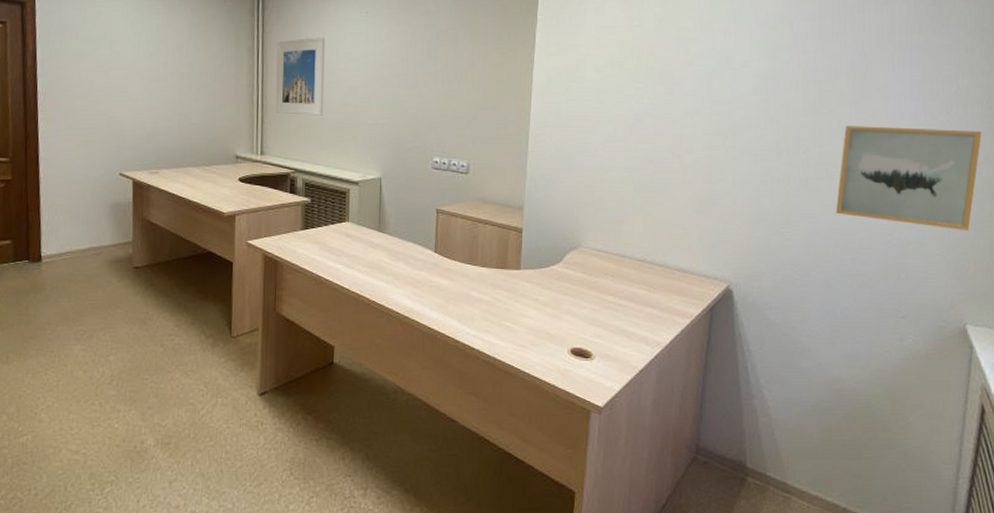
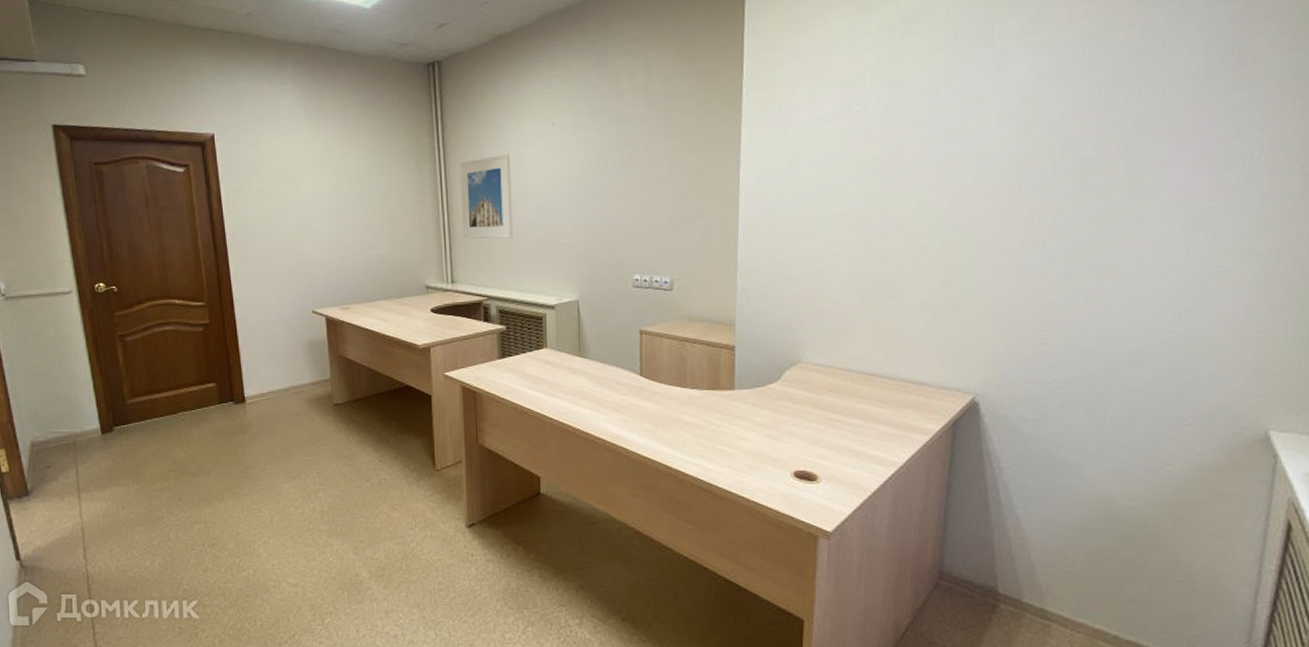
wall art: present [835,125,982,231] -> none [1103,203,1294,323]

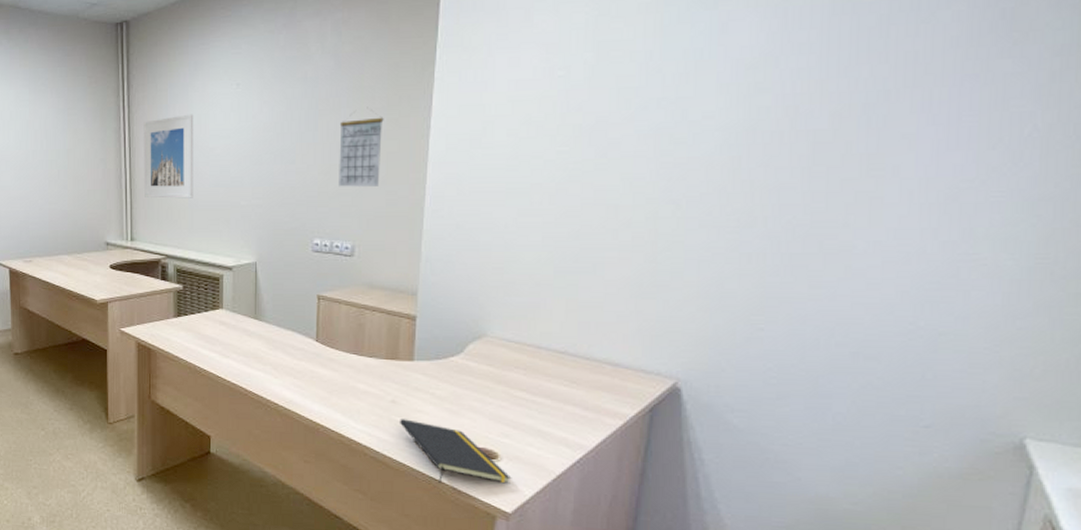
calendar: none [654,143,696,223] -> present [339,106,384,187]
notepad: none [724,447,831,508] -> present [400,419,512,484]

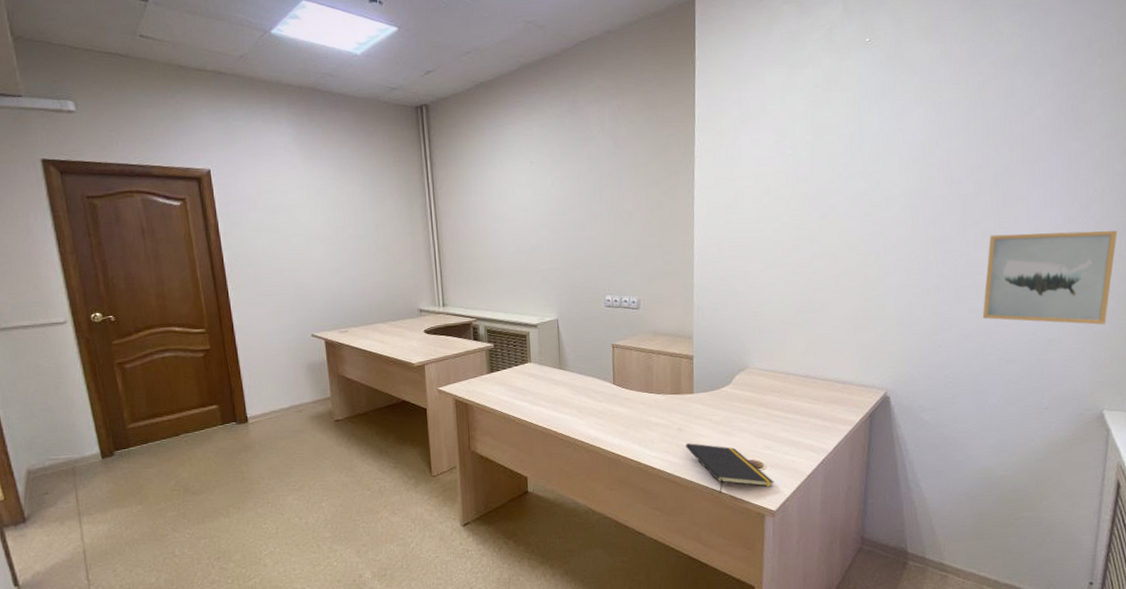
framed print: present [143,114,194,199] -> none [448,189,498,266]
calendar: present [339,106,384,187] -> none [621,180,657,250]
wall art: none [831,185,1070,319] -> present [982,230,1117,325]

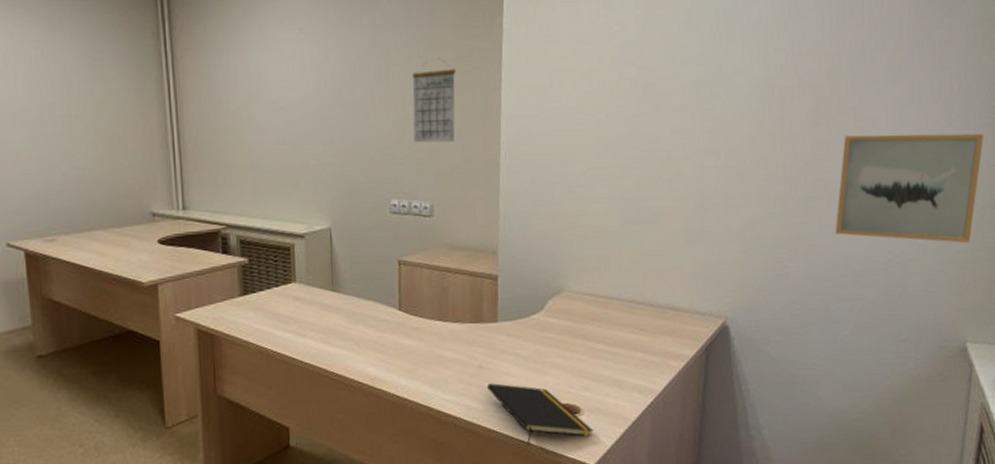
calendar: none [621,180,657,250] -> present [411,57,456,143]

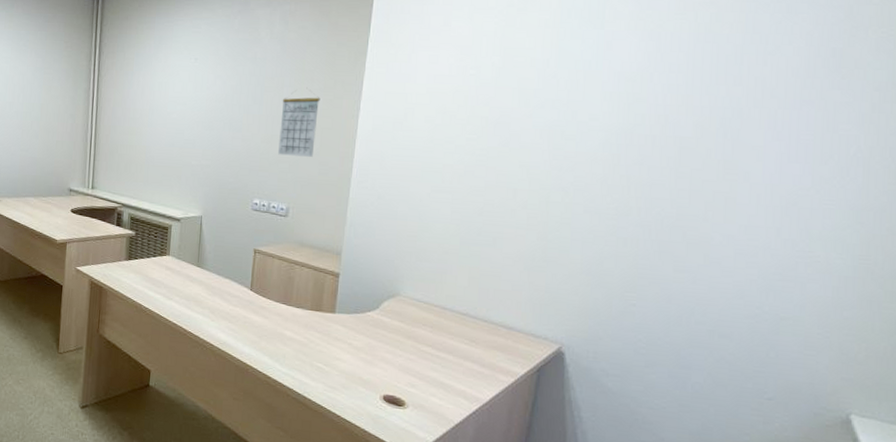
notepad: present [487,383,594,446] -> none [320,365,416,430]
wall art: present [835,133,984,244] -> none [692,187,887,311]

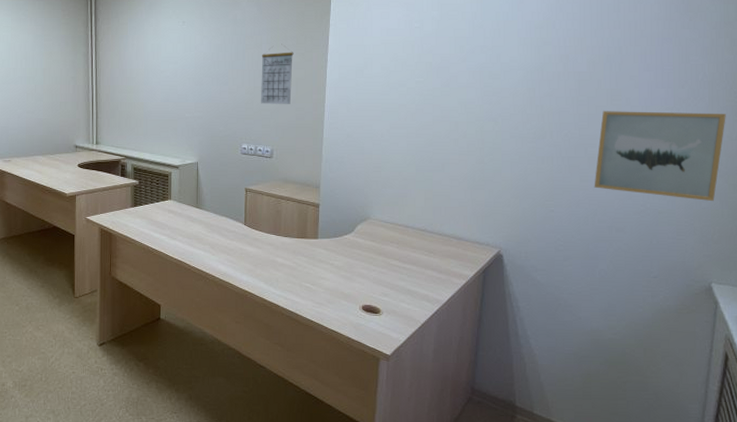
wall art: none [692,187,887,311] -> present [594,111,726,202]

